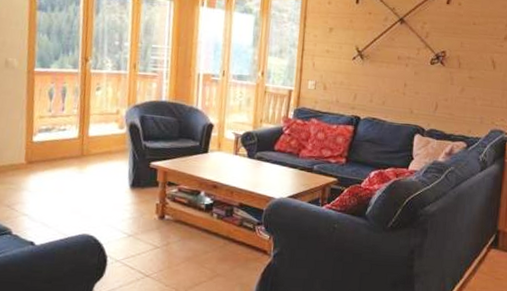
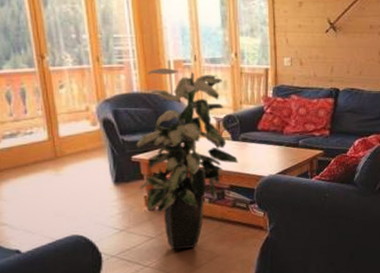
indoor plant: none [153,80,251,264] -> present [136,68,238,251]

